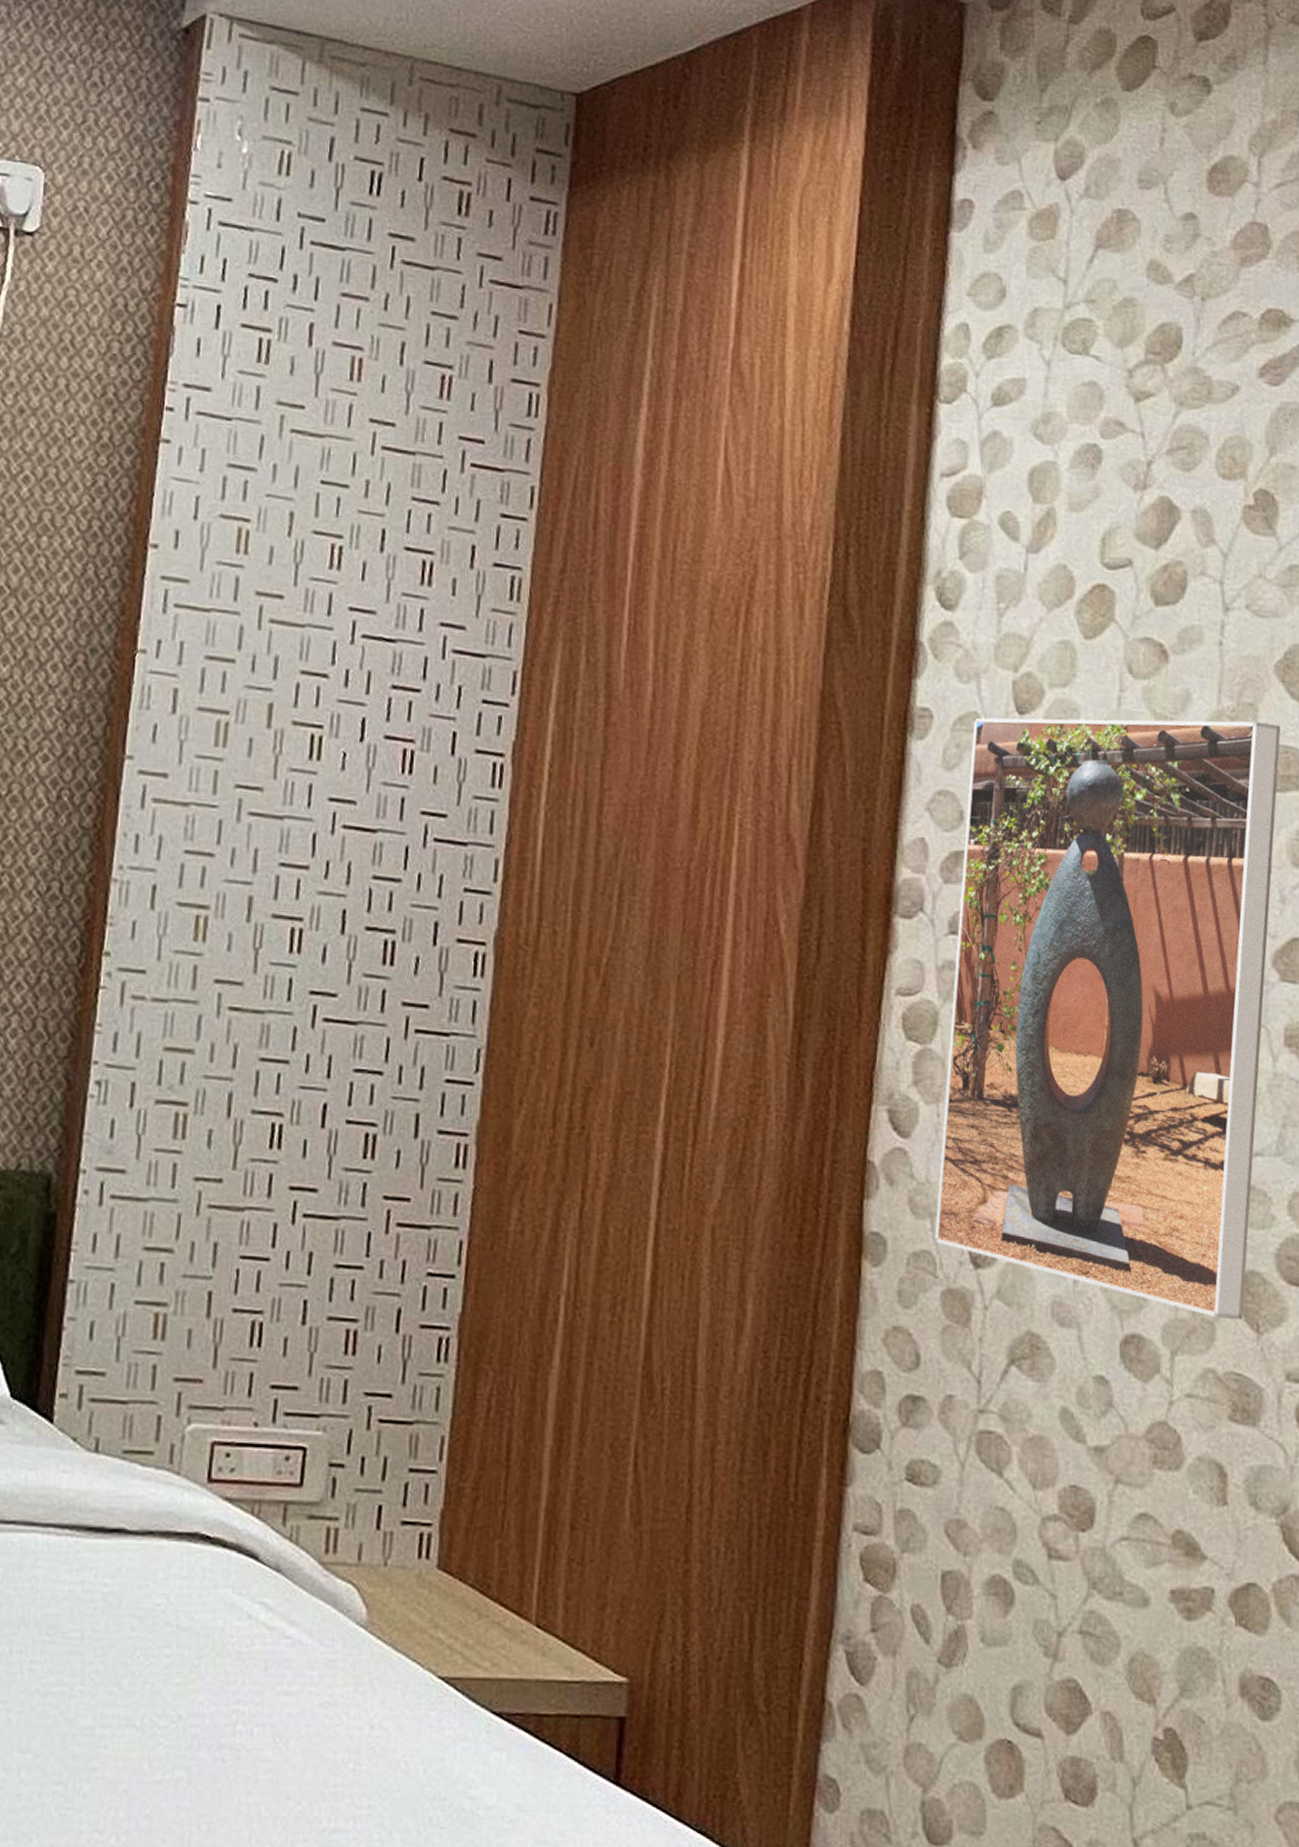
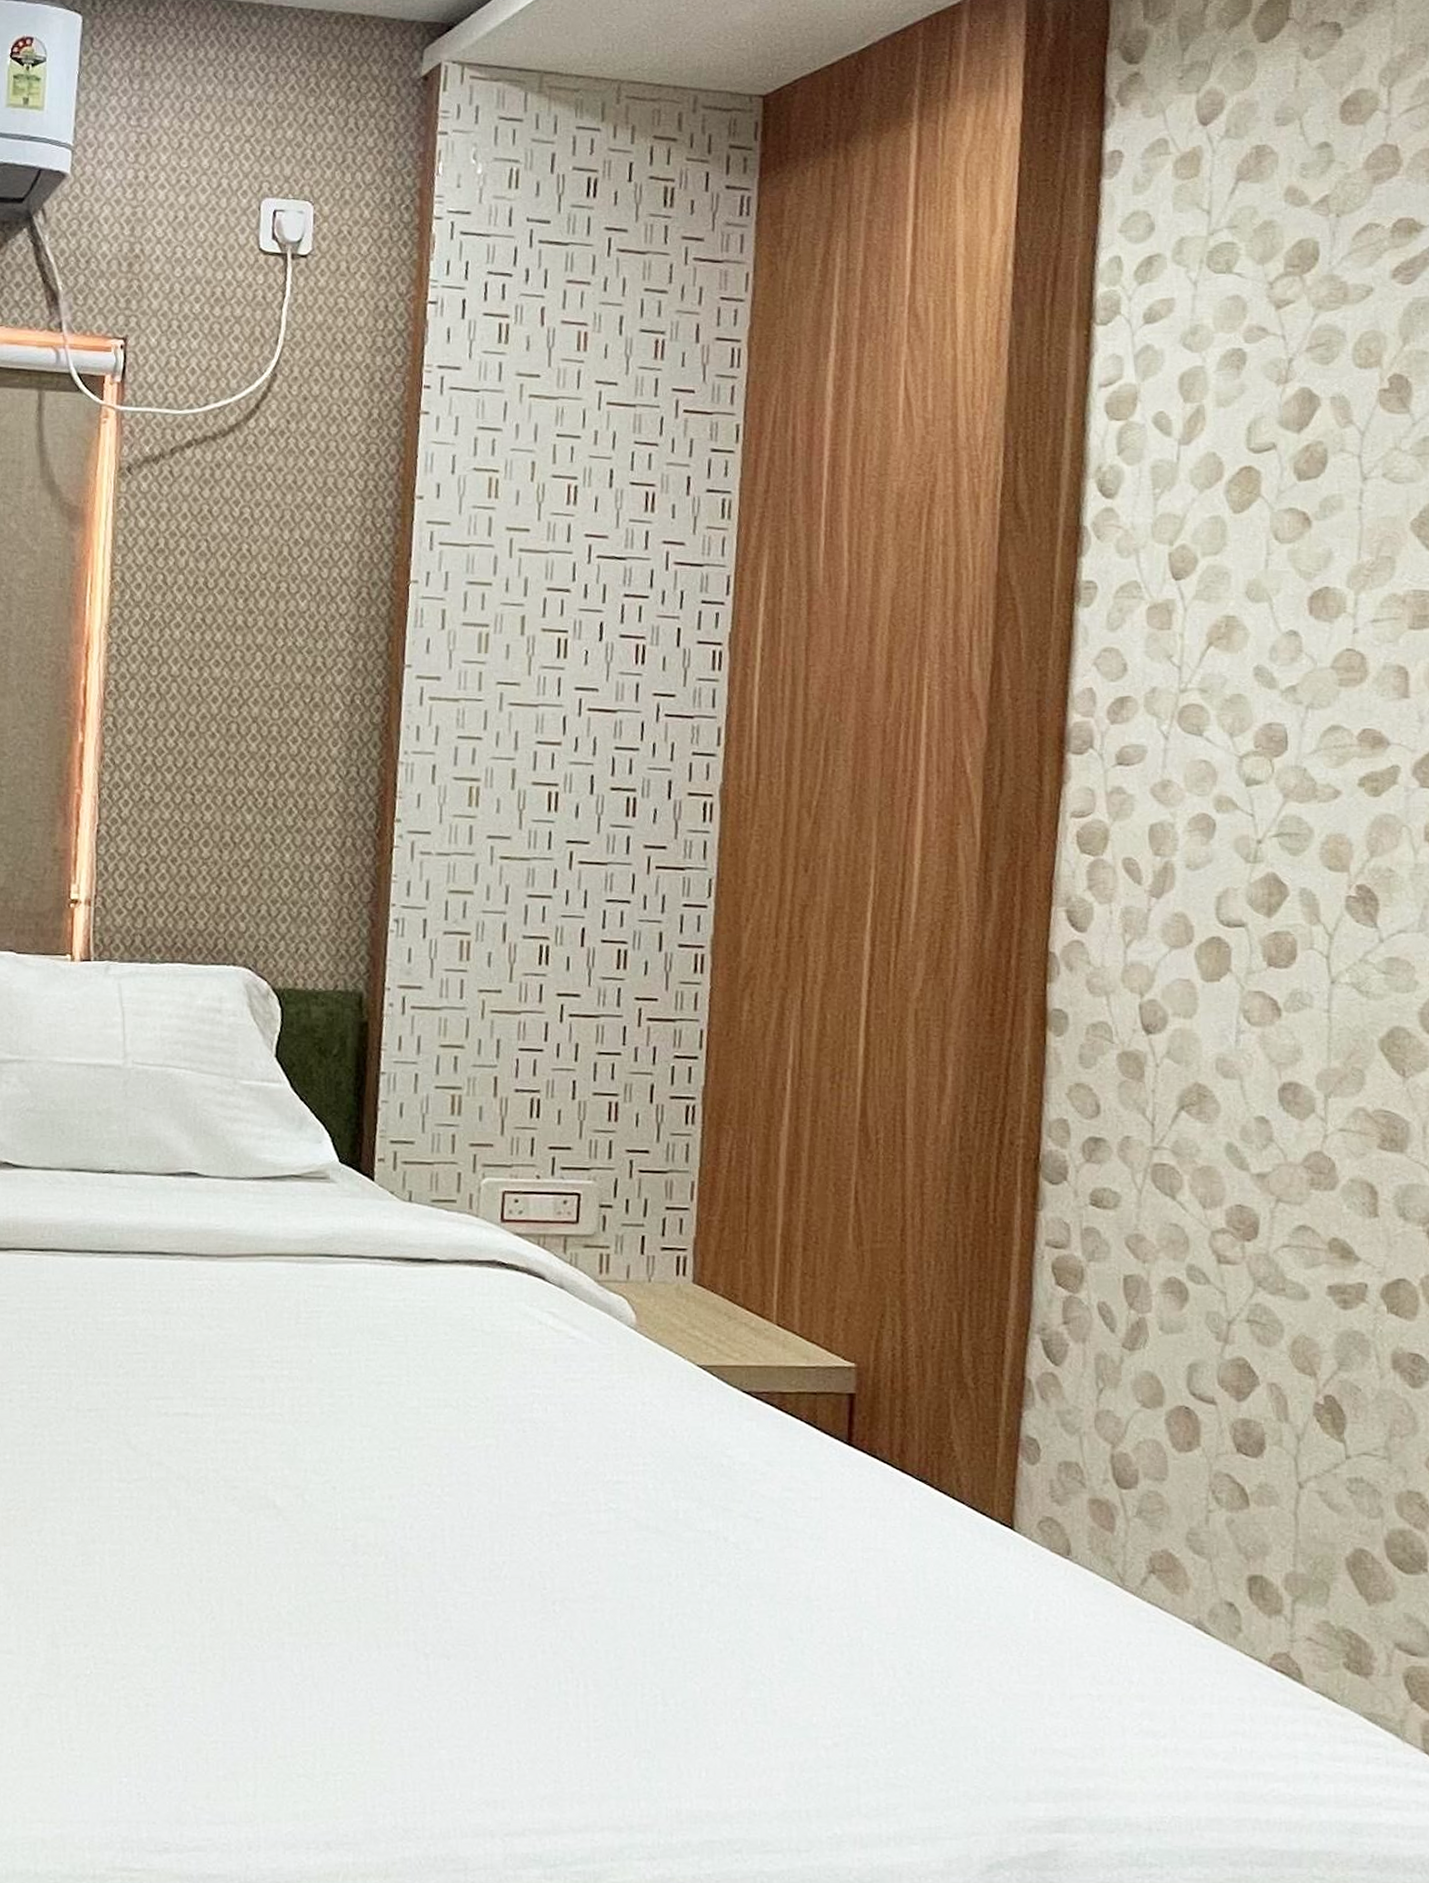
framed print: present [934,717,1281,1320] -> none [1110,572,1418,1067]

